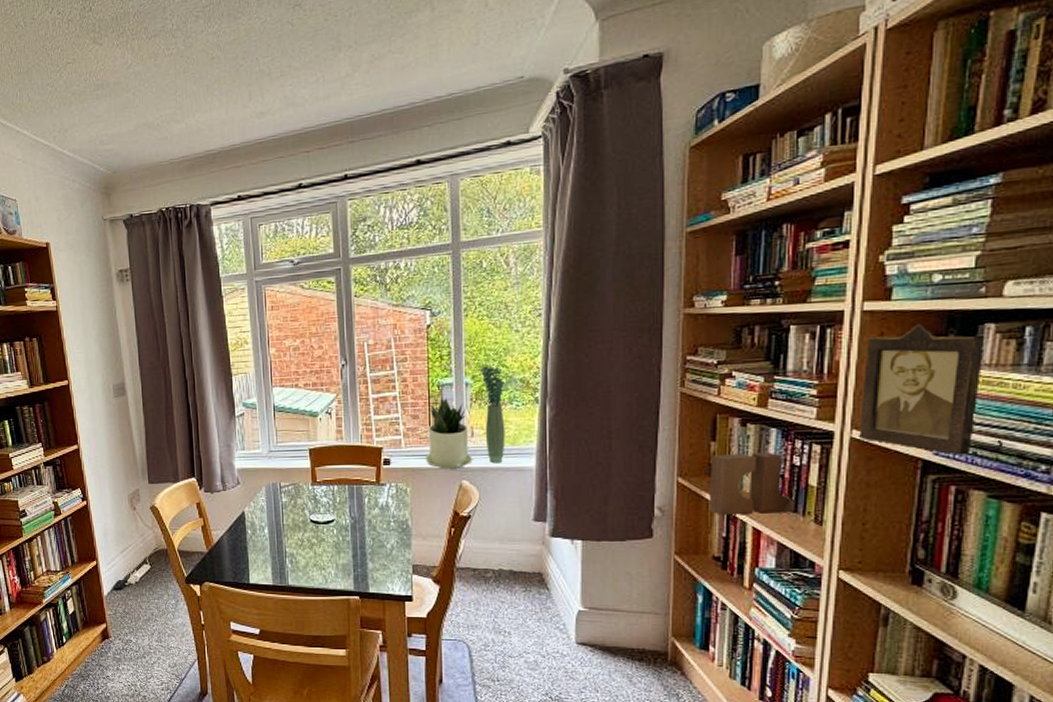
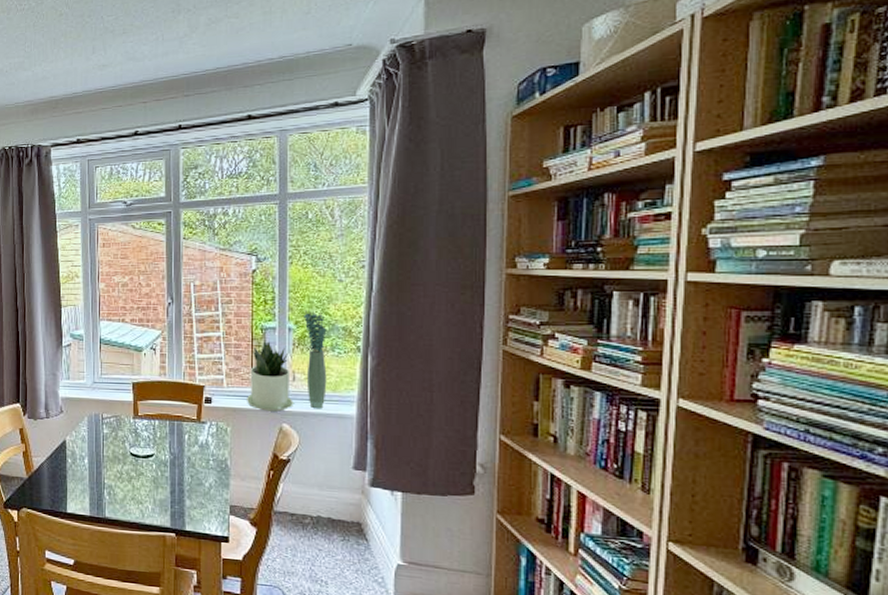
bookend: present [708,452,796,516] -> none [532,414,622,479]
photo frame: present [859,324,1004,455] -> none [686,297,837,432]

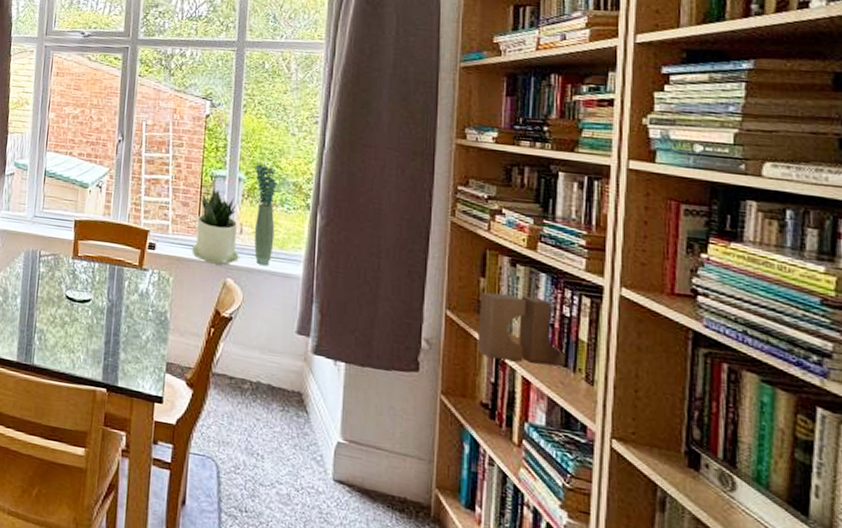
bookend: none [532,414,622,479] -> present [477,291,566,366]

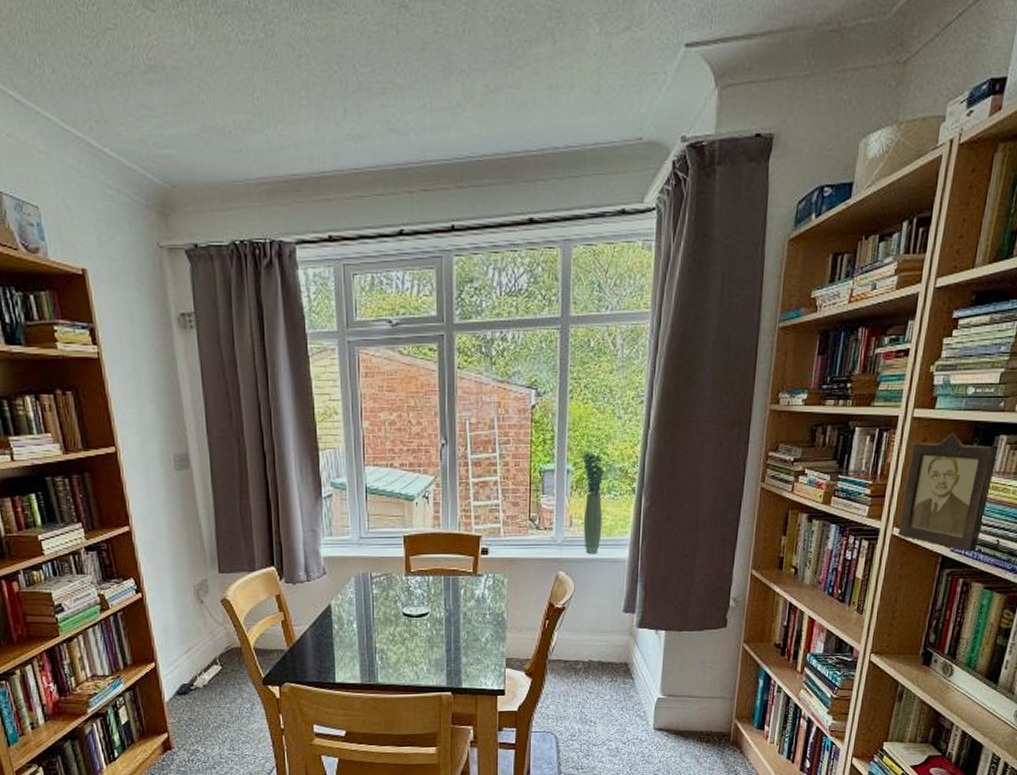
planter: present [192,189,239,265] -> none [524,485,570,559]
bookend: present [477,291,566,366] -> none [775,546,845,606]
photo frame: none [628,190,774,333] -> present [898,432,1001,552]

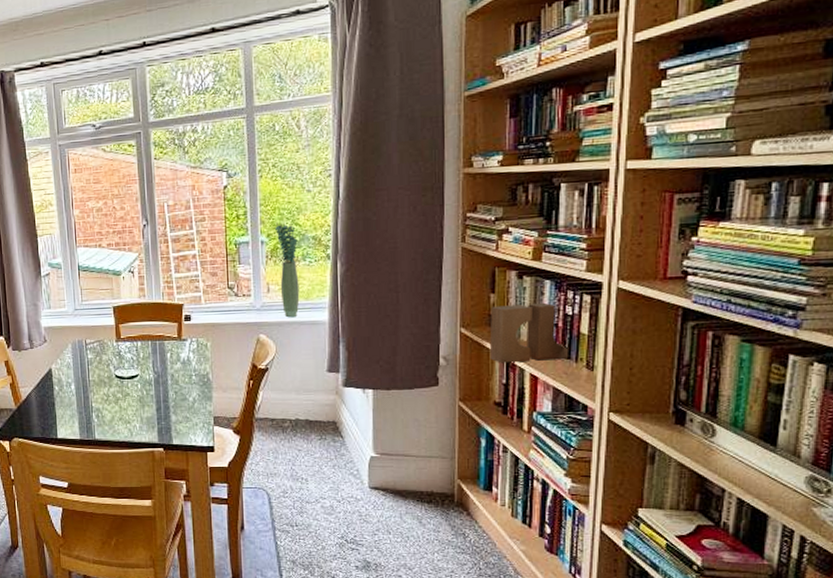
bookend: none [775,546,845,606] -> present [489,302,569,363]
photo frame: present [898,432,1001,552] -> none [625,181,755,303]

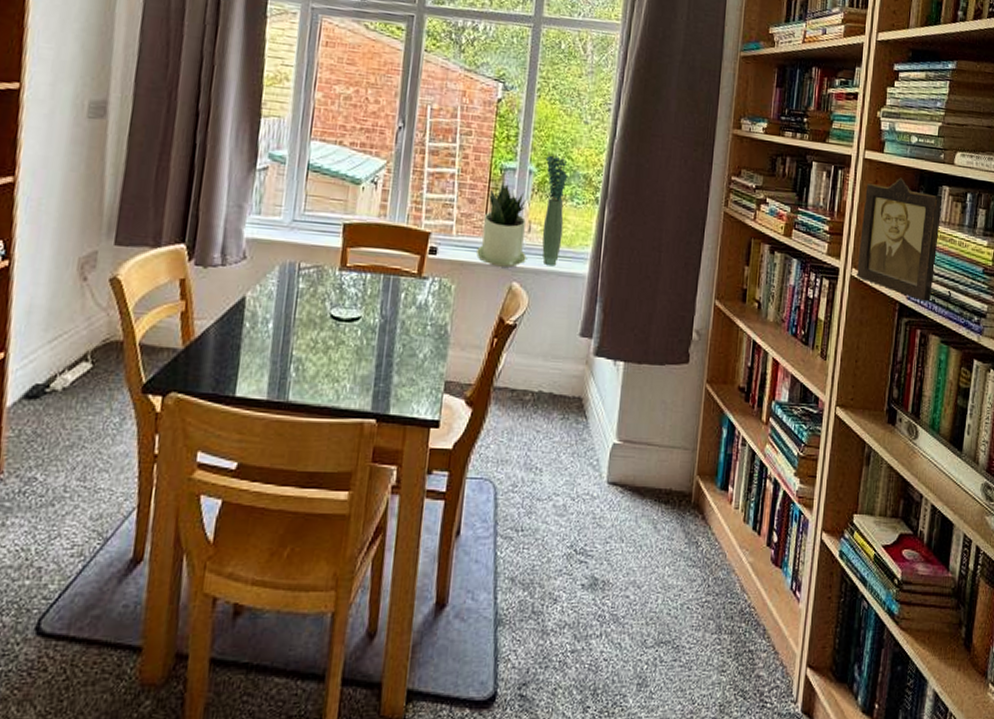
planter: none [225,256,269,324] -> present [477,184,528,268]
bookend: present [489,302,569,363] -> none [738,279,808,345]
photo frame: none [625,181,755,303] -> present [857,177,952,302]

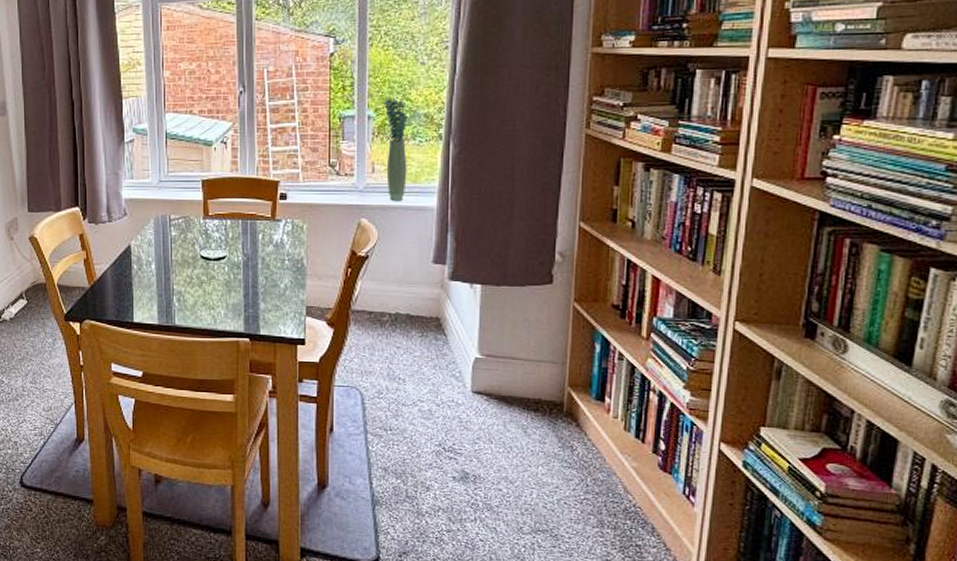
planter: present [477,184,528,268] -> none [324,131,372,206]
photo frame: present [857,177,952,302] -> none [759,73,898,208]

